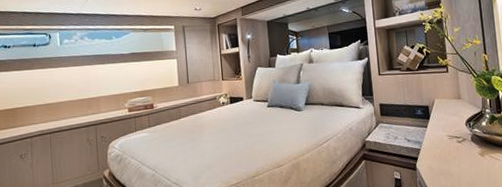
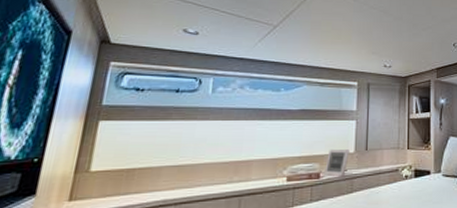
picture frame: none [156,83,175,106] -> present [325,148,350,176]

